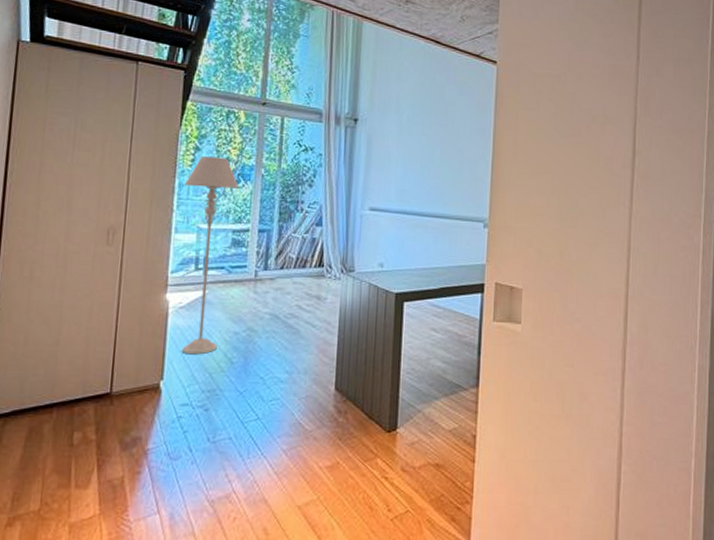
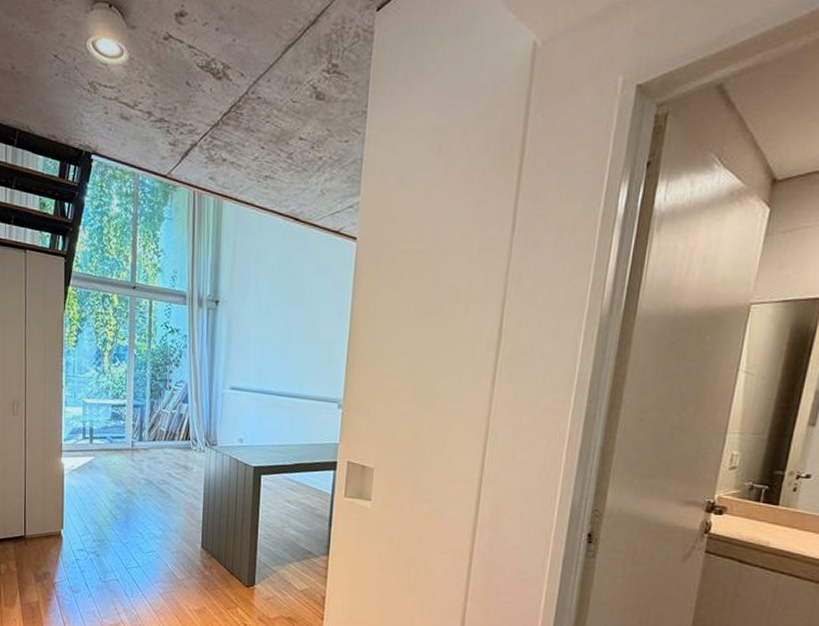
floor lamp: present [181,156,239,355] -> none [71,338,115,511]

